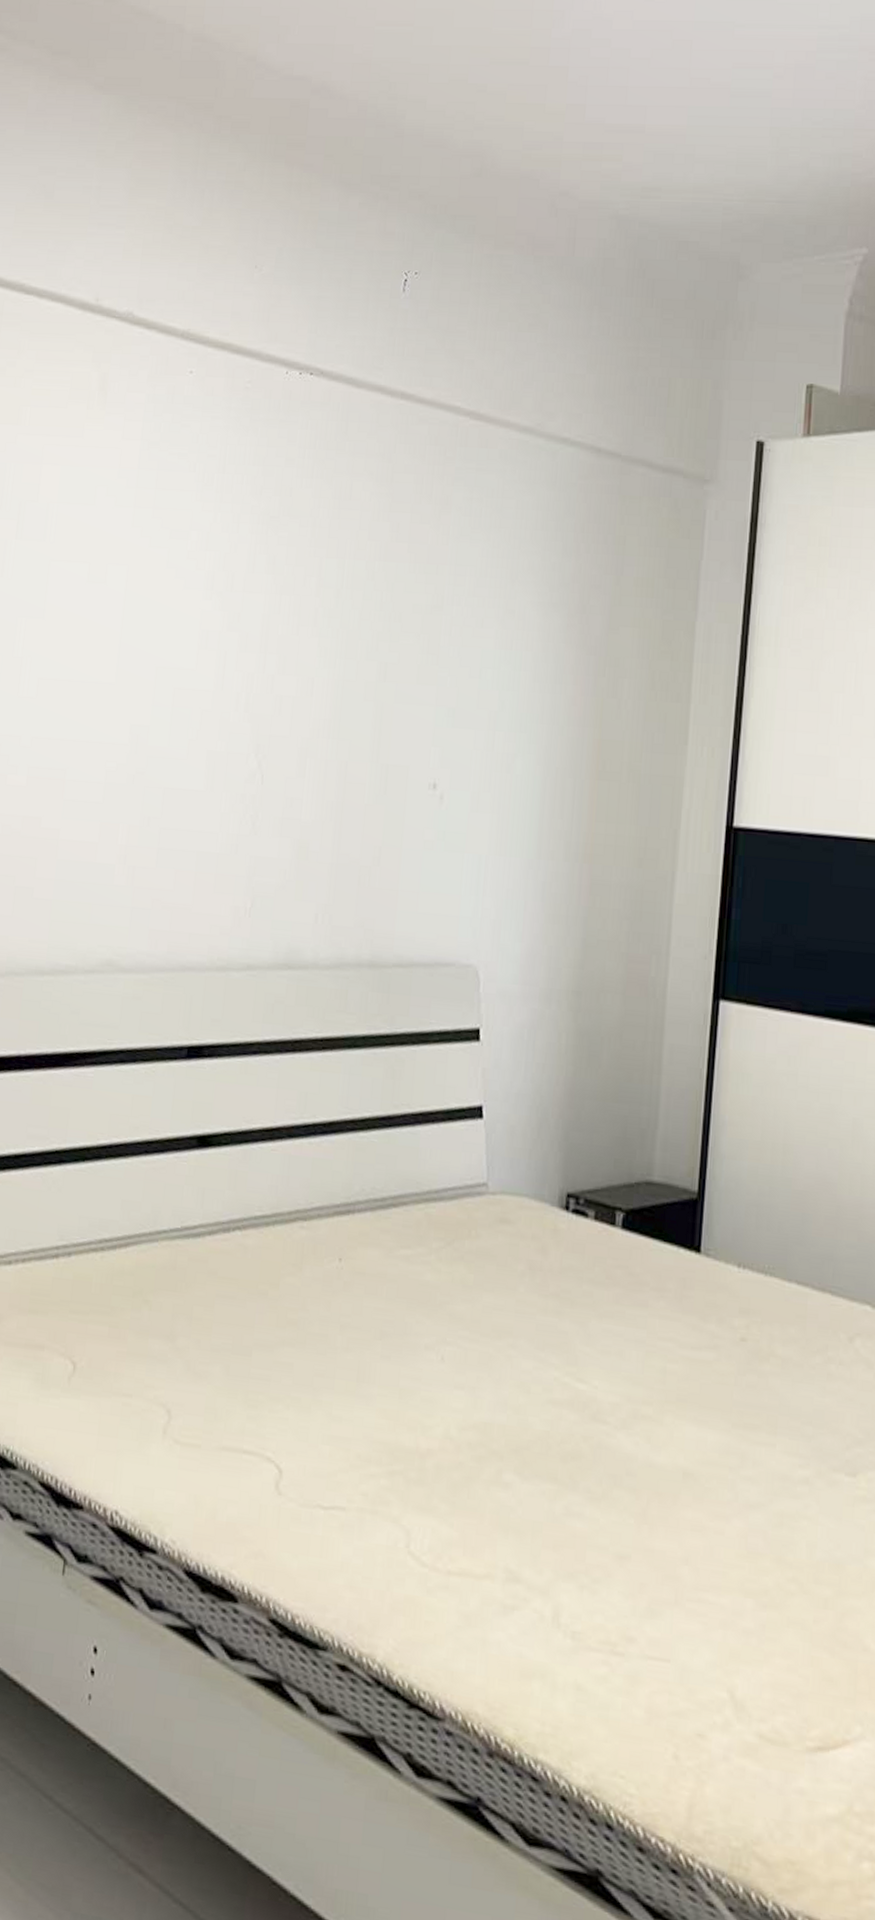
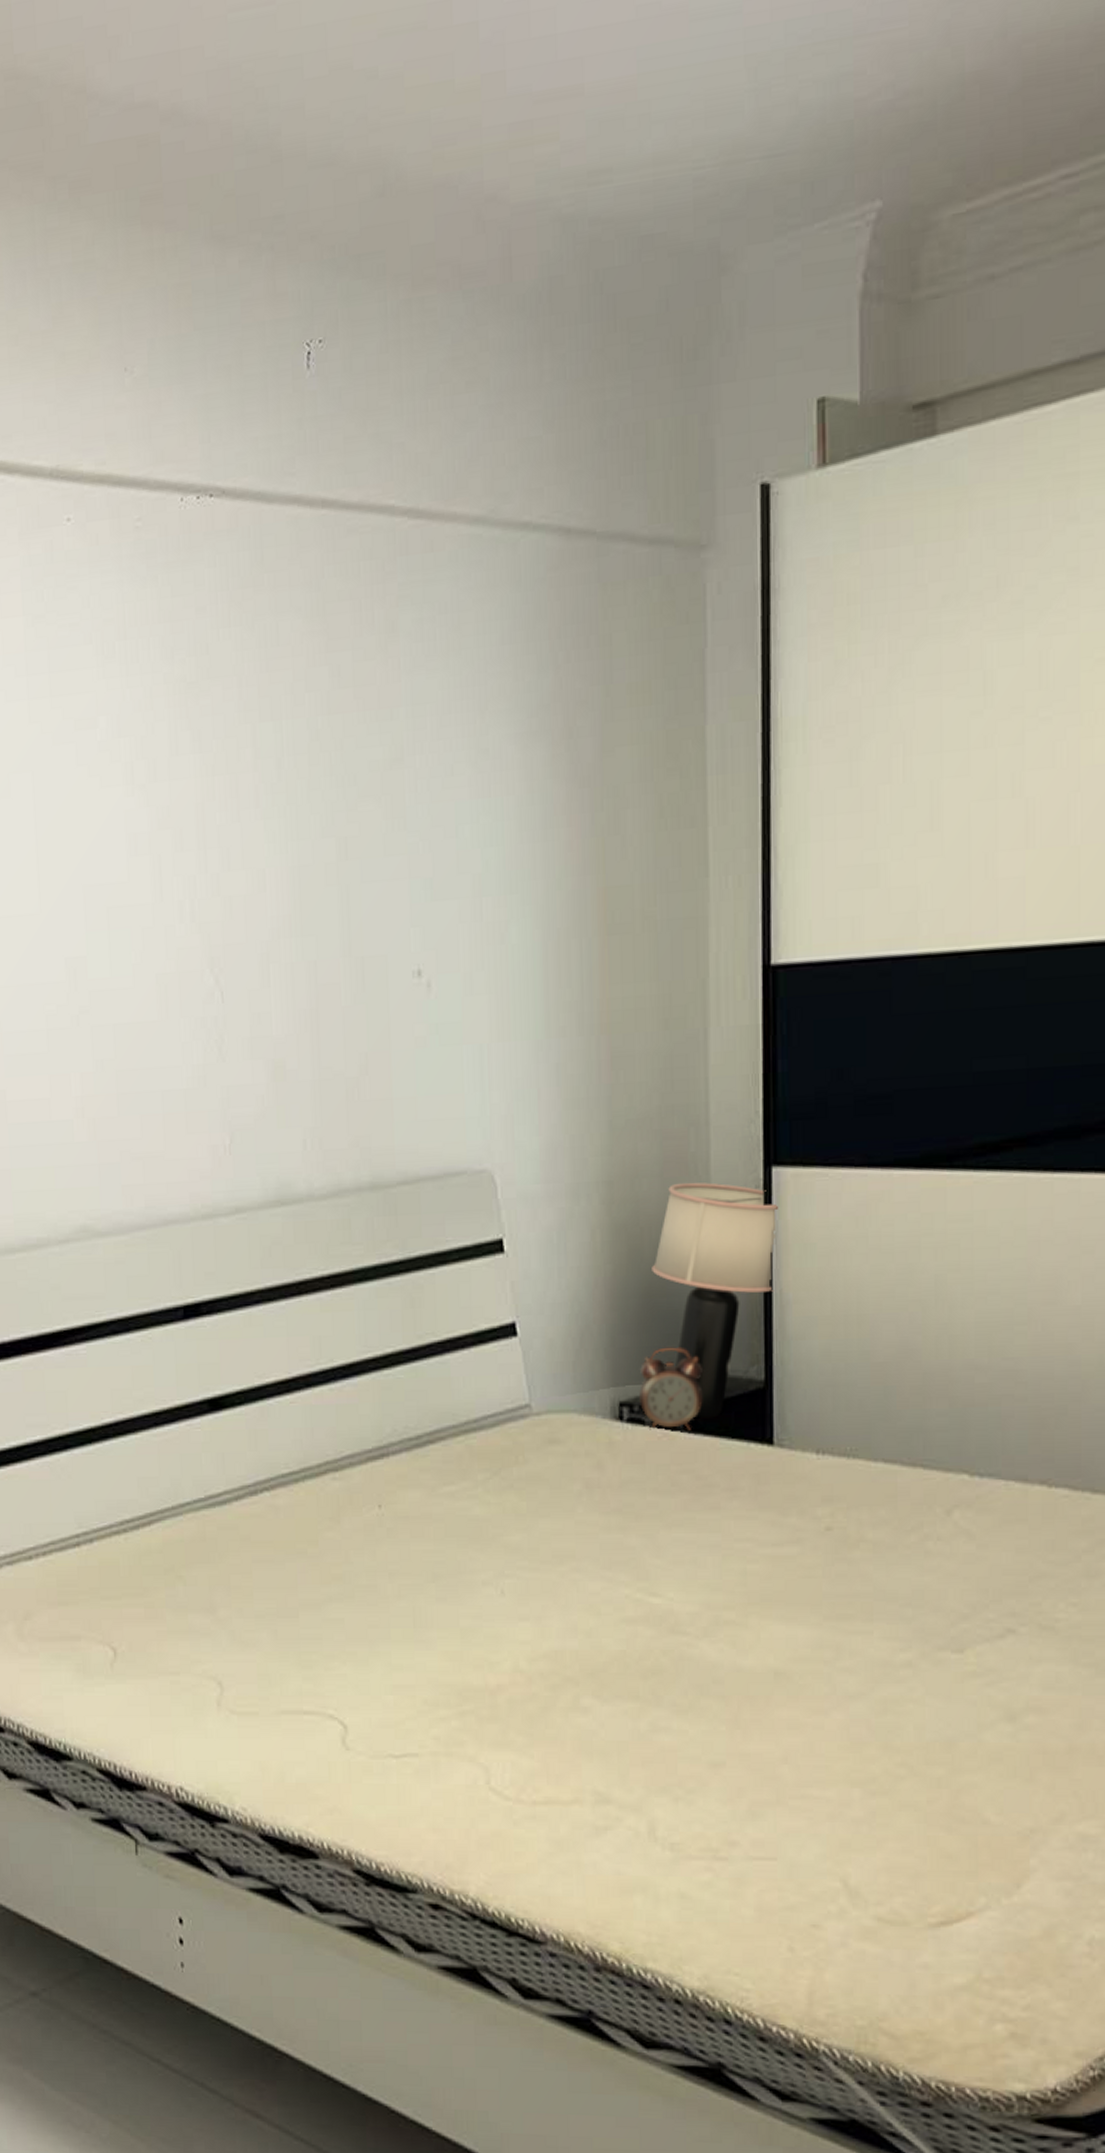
alarm clock: none [585,1148,644,1229] -> present [639,1347,702,1431]
table lamp: none [607,1002,723,1221] -> present [652,1182,779,1419]

